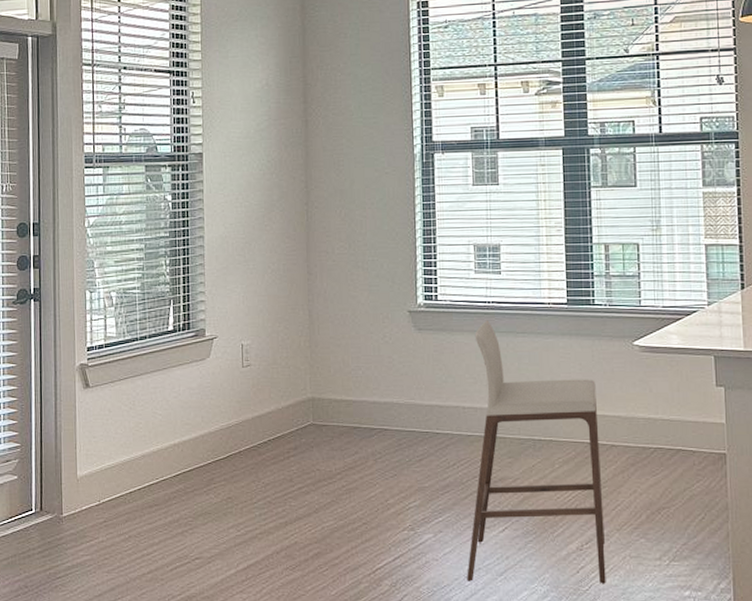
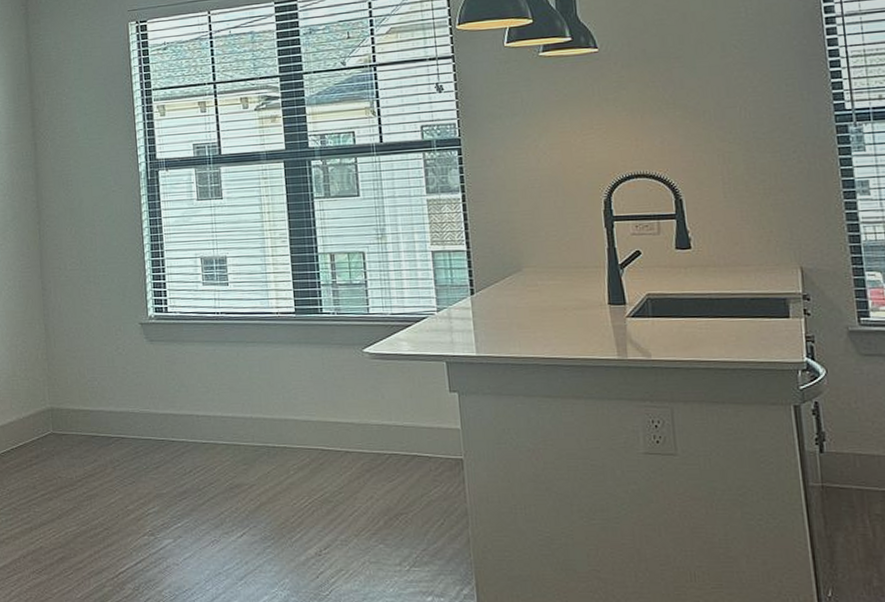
bar stool: present [467,320,606,584] -> none [205,330,347,589]

